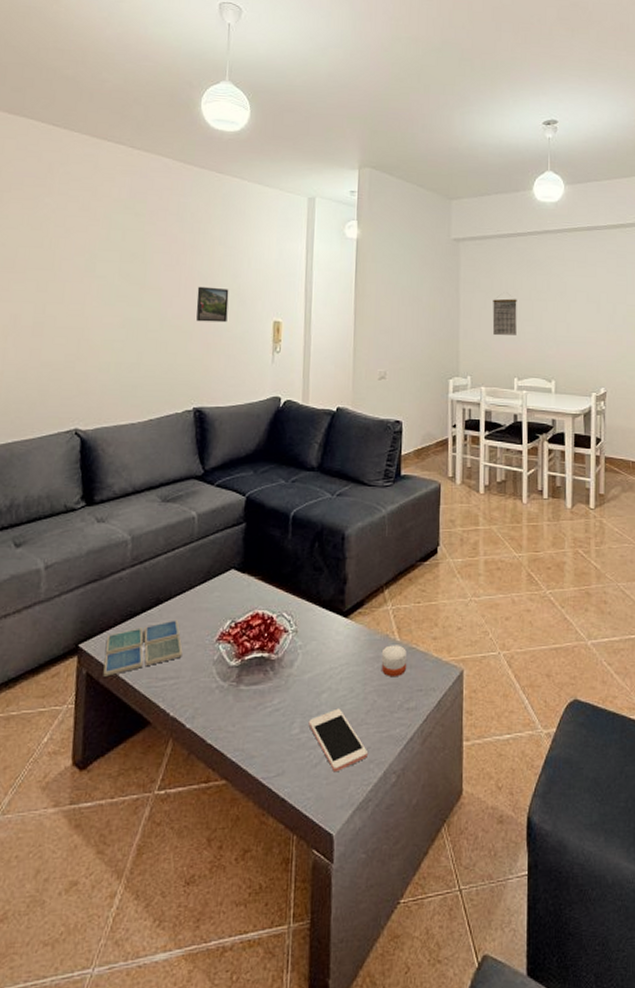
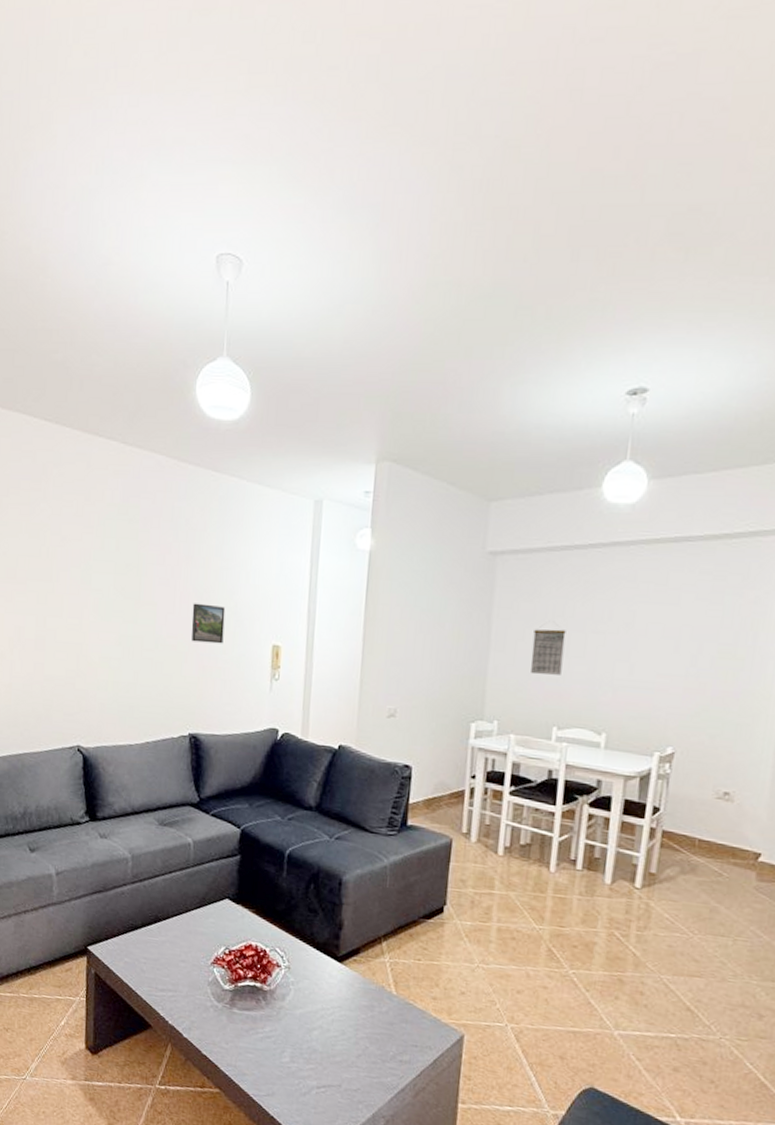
drink coaster: present [103,620,183,677] -> none [109,938,180,979]
cell phone: present [308,708,367,773] -> none [298,1047,357,1105]
candle: present [381,645,407,677] -> none [375,996,403,1029]

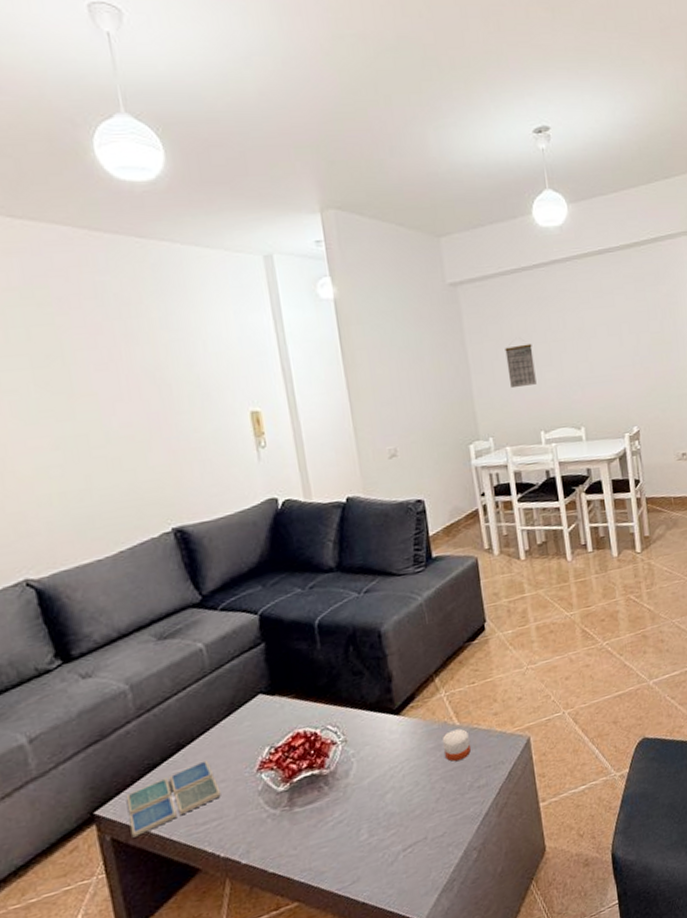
drink coaster: none [109,938,180,979] -> present [127,760,221,838]
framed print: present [191,603,226,644] -> none [144,382,192,427]
candle: none [375,996,403,1029] -> present [442,728,471,762]

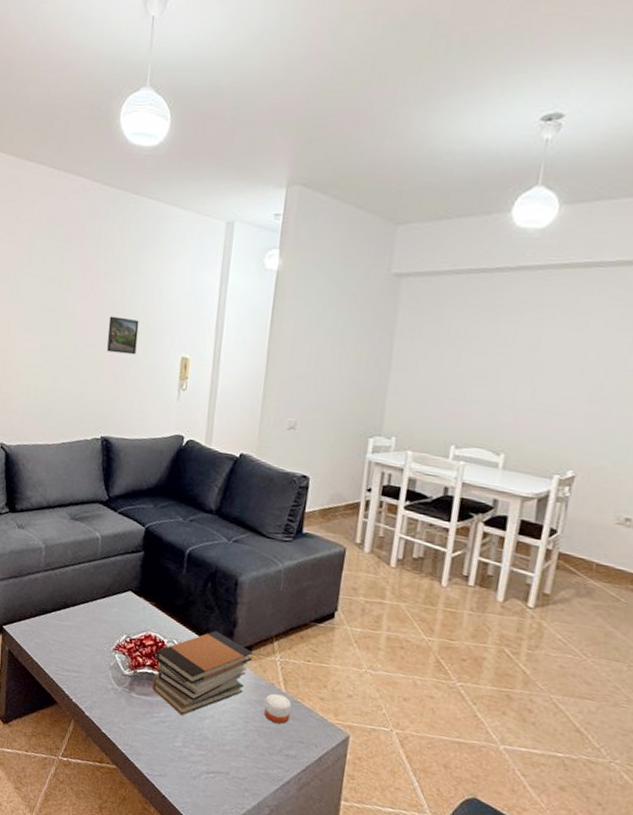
drink coaster: present [127,760,221,838] -> none [21,623,85,658]
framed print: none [144,382,192,427] -> present [107,316,139,355]
book stack: none [309,694,418,805] -> present [152,630,253,716]
calendar: present [505,343,537,389] -> none [431,350,469,395]

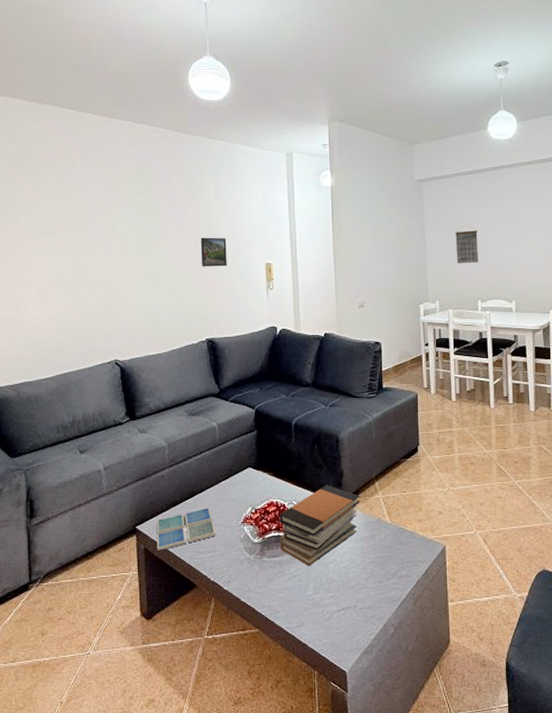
drink coaster: none [21,623,85,658] -> present [156,507,216,551]
candle: present [264,693,291,724] -> none [376,526,397,552]
calendar: none [431,350,469,395] -> present [455,230,478,264]

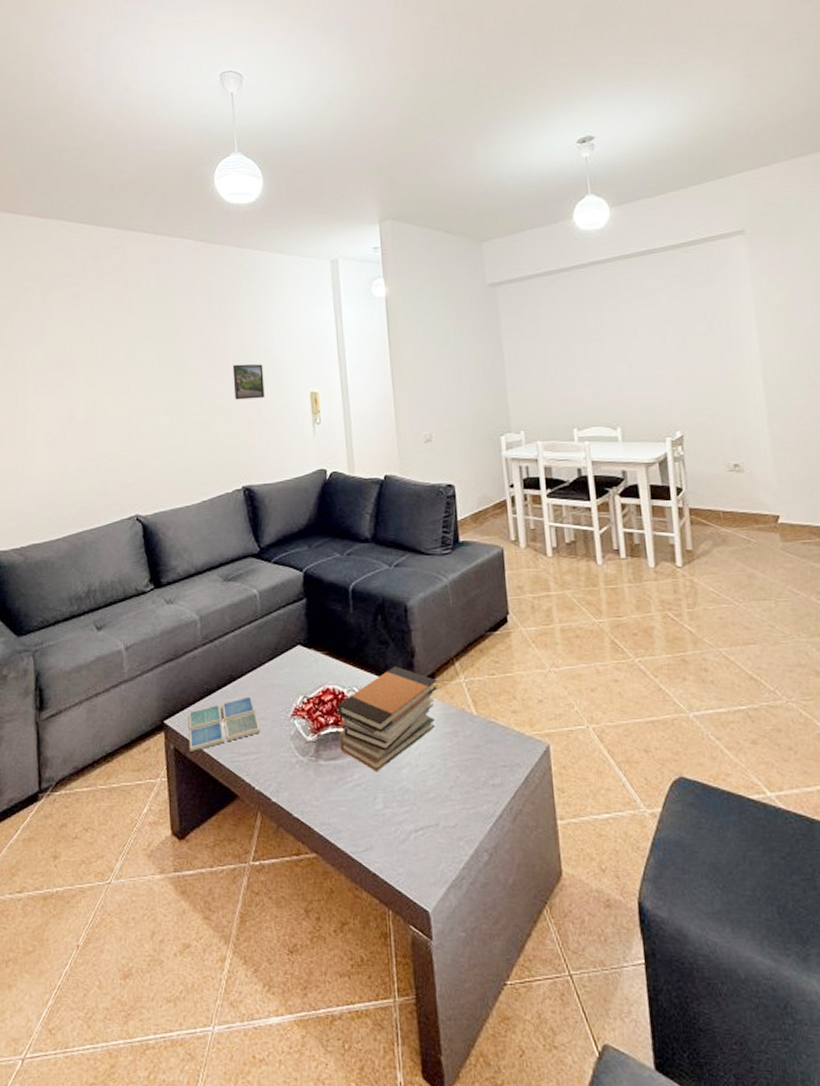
calendar: present [455,230,478,264] -> none [540,341,571,385]

